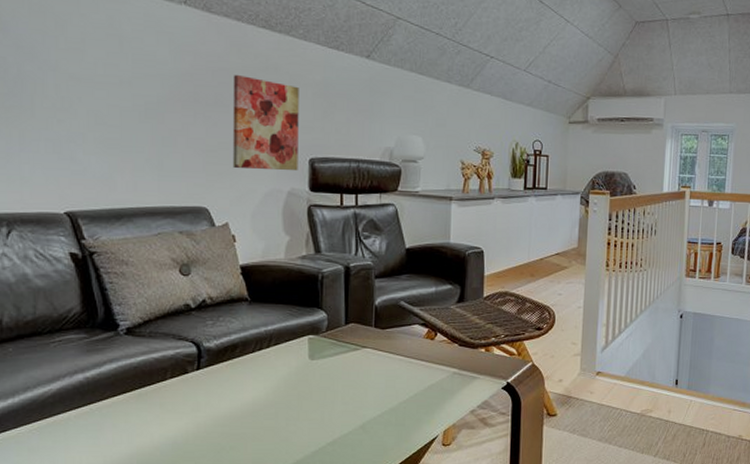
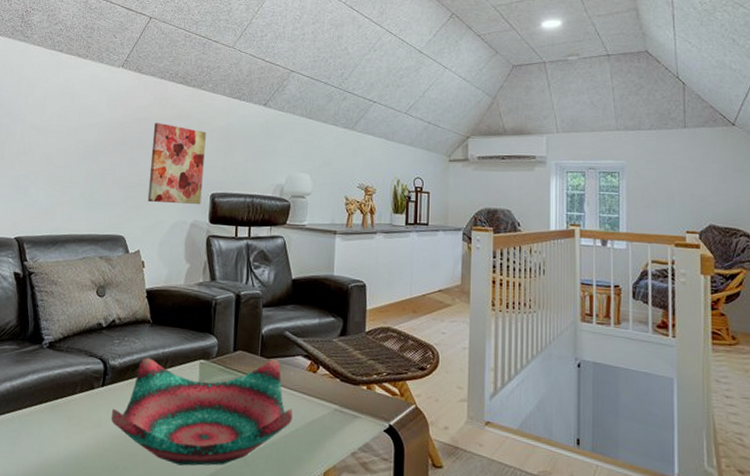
decorative bowl: none [211,329,411,439] -> present [110,357,293,466]

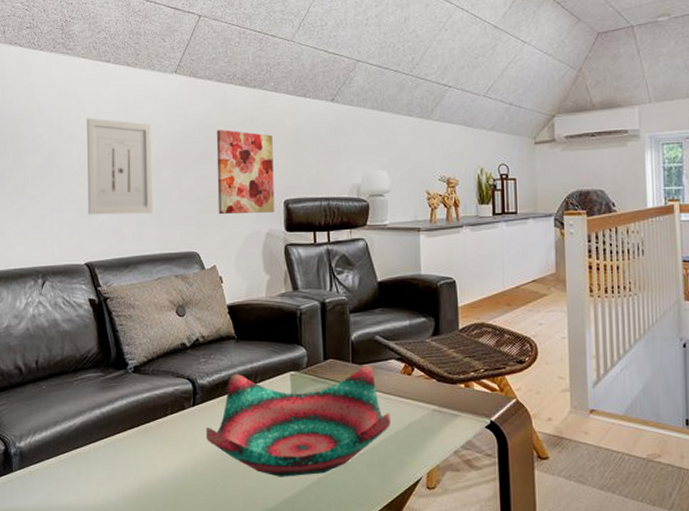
wall art: none [24,100,94,195] -> present [87,117,153,215]

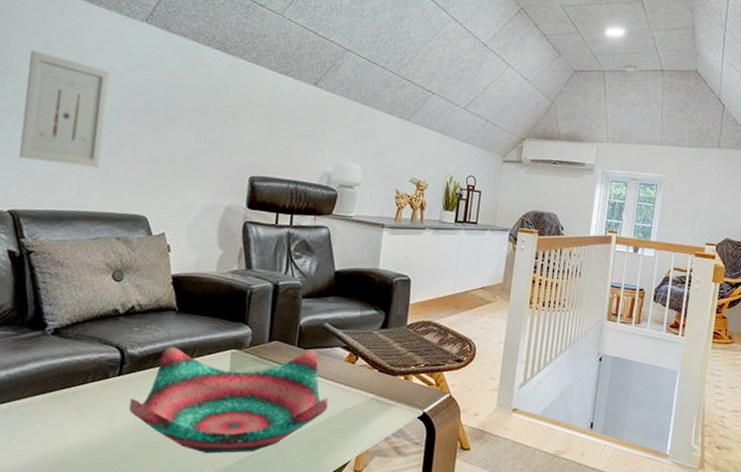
wall art: present [216,129,275,214] -> none [175,91,247,188]

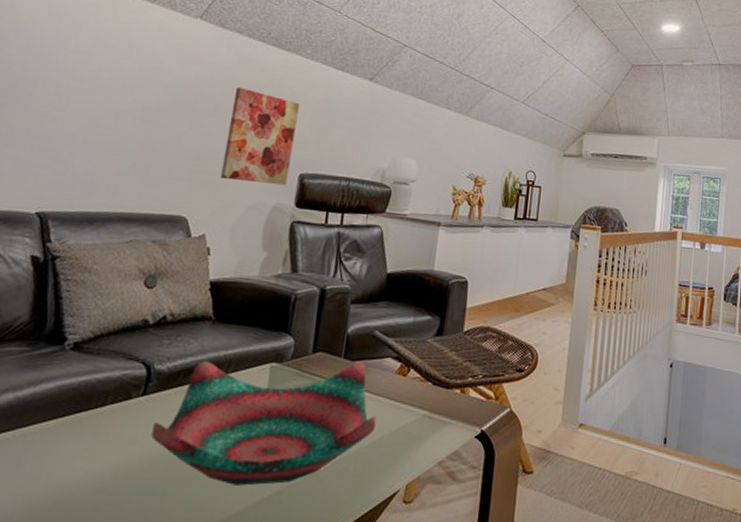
wall art: present [18,49,110,168] -> none [54,46,160,166]
wall art: none [175,91,247,188] -> present [220,86,300,186]

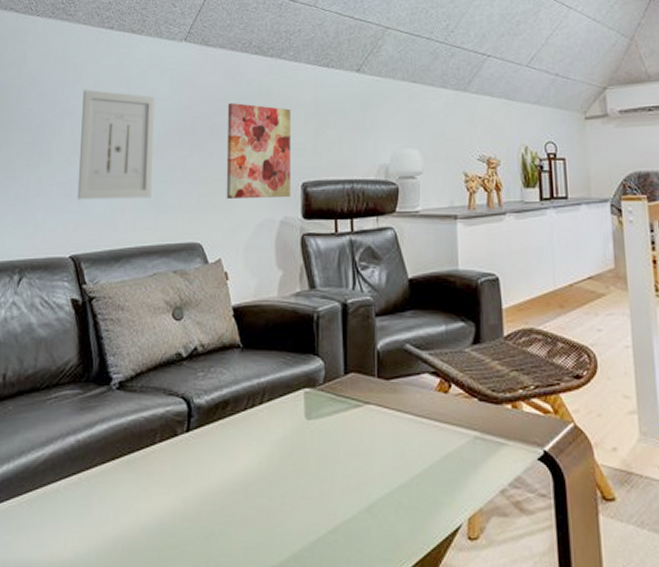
wall art: none [54,46,160,166] -> present [77,89,156,200]
decorative bowl: present [150,360,377,486] -> none [200,380,423,524]

